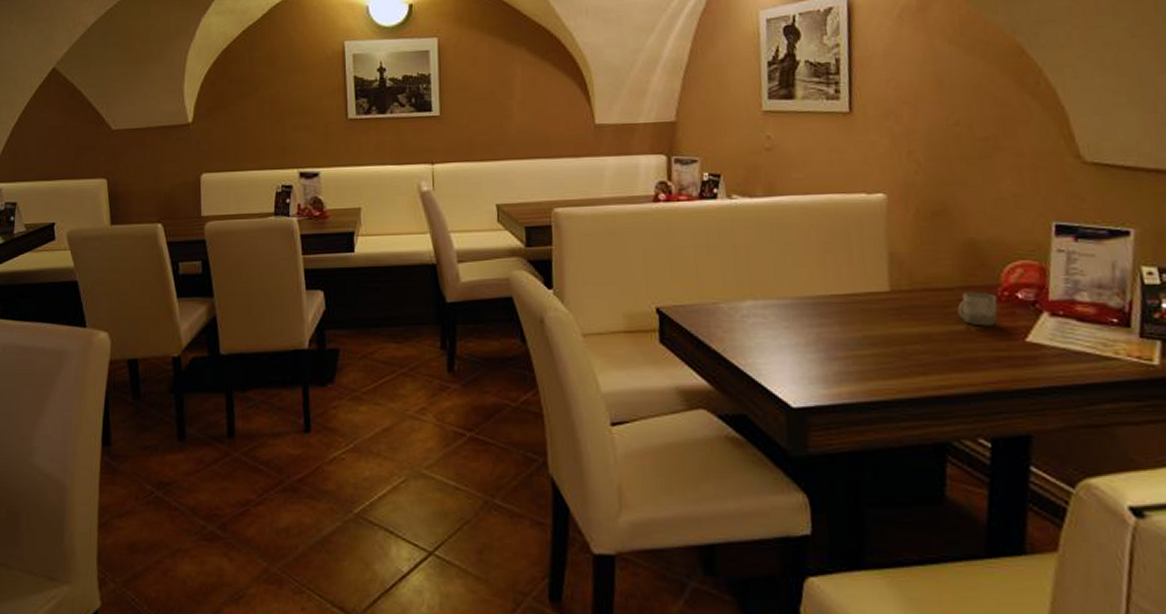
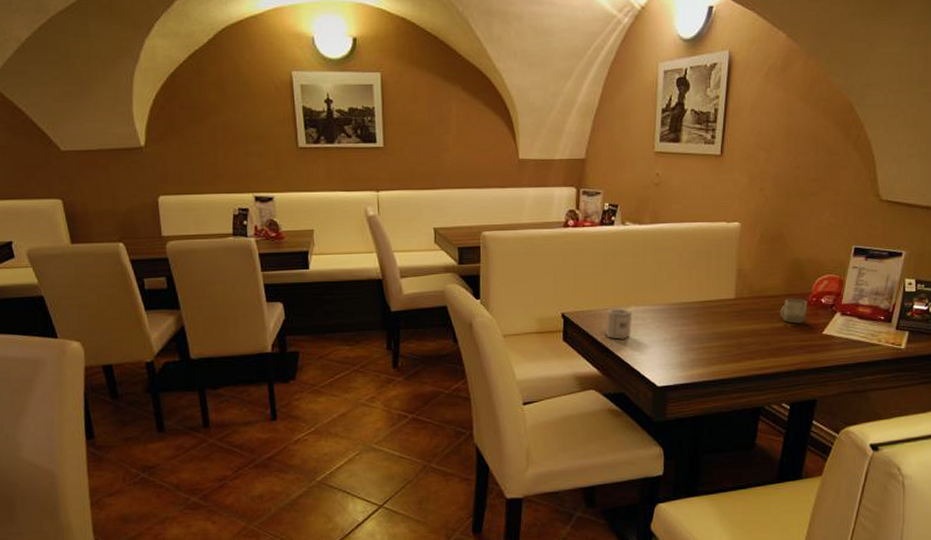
cup: none [715,301,750,343] -> present [605,307,632,339]

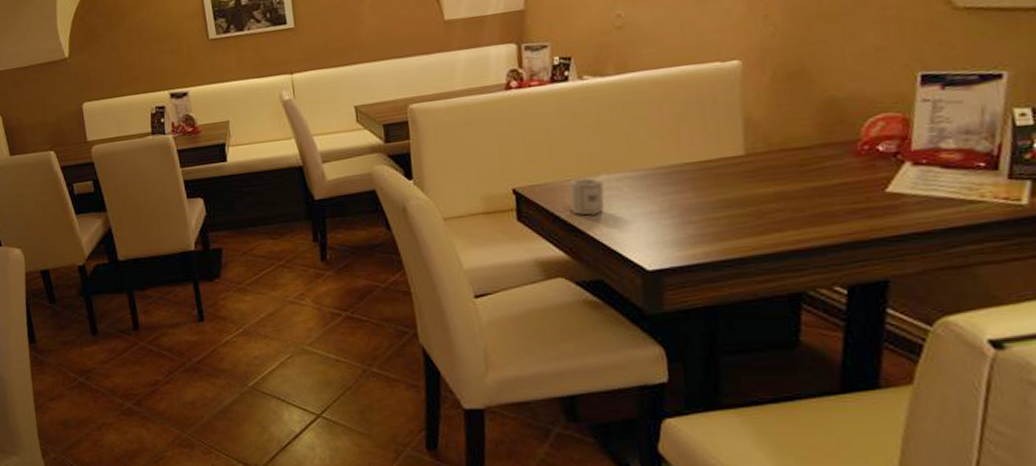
cup: present [780,298,808,324] -> none [815,148,857,181]

